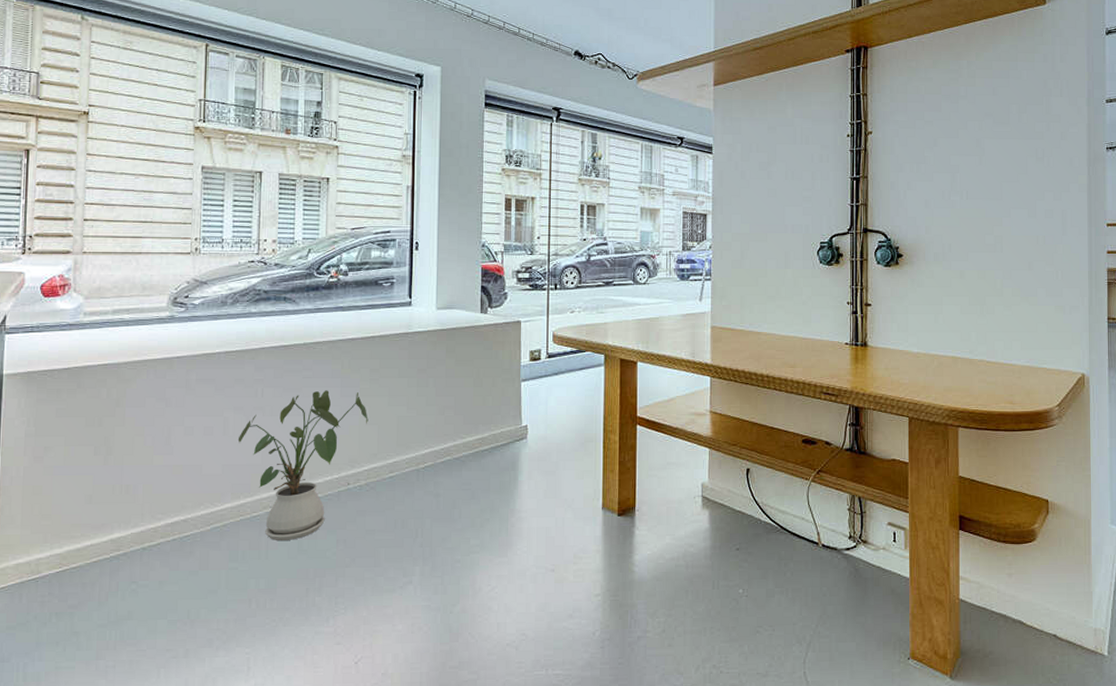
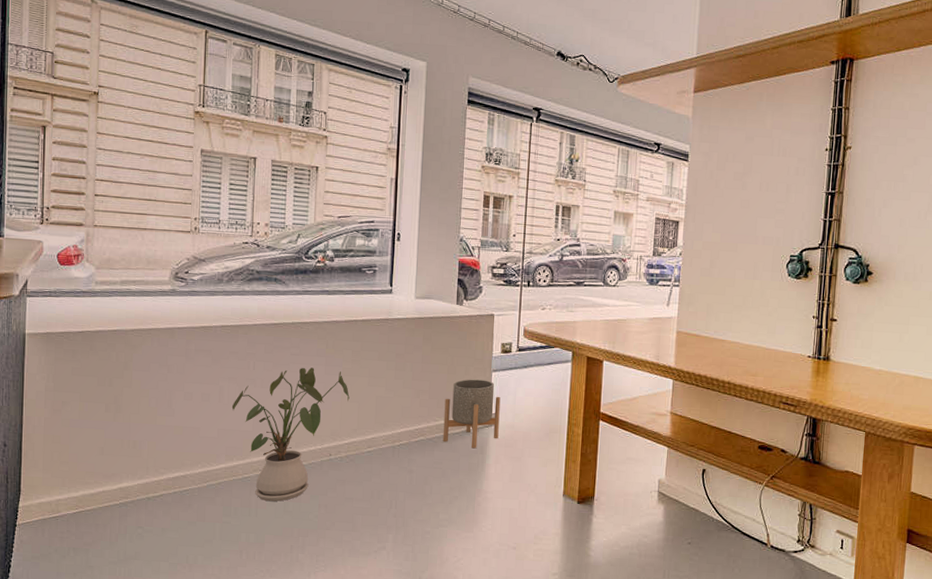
planter: none [471,391,531,465] -> present [442,379,501,449]

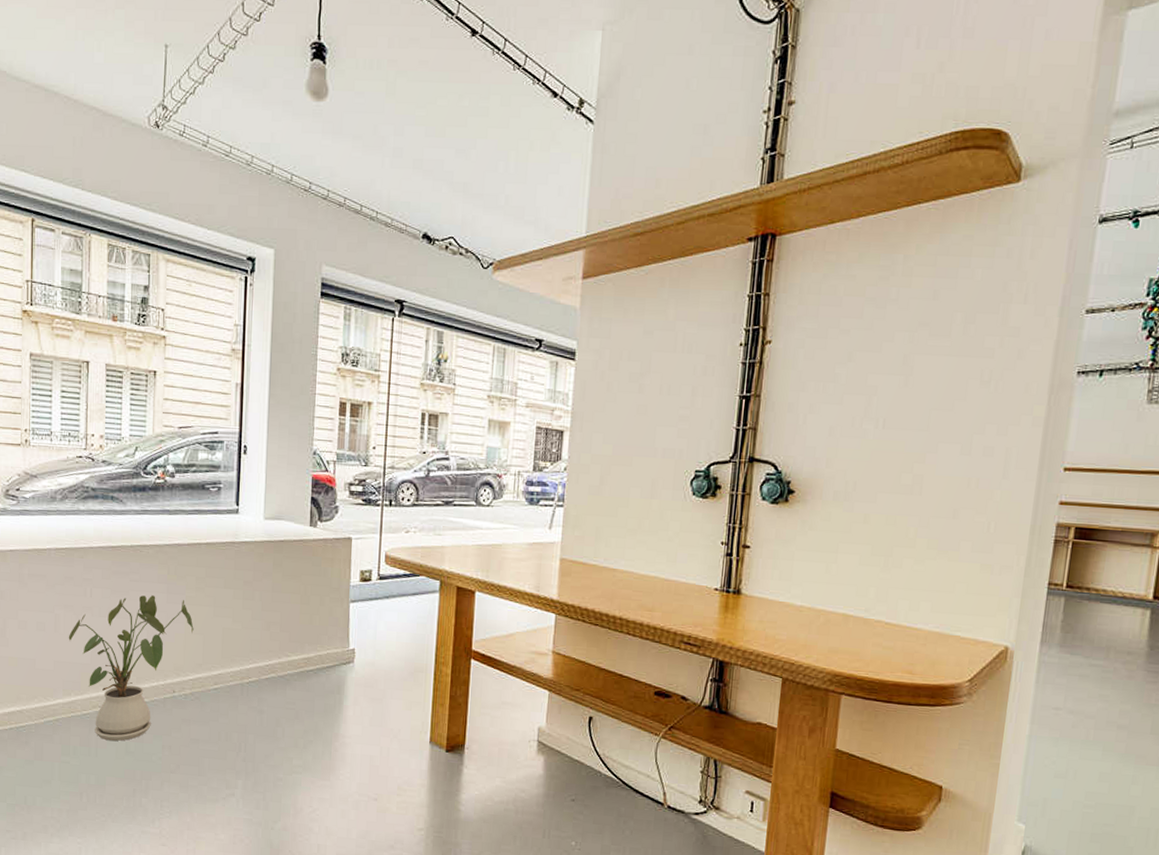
planter: present [442,379,501,449] -> none [295,610,360,688]

